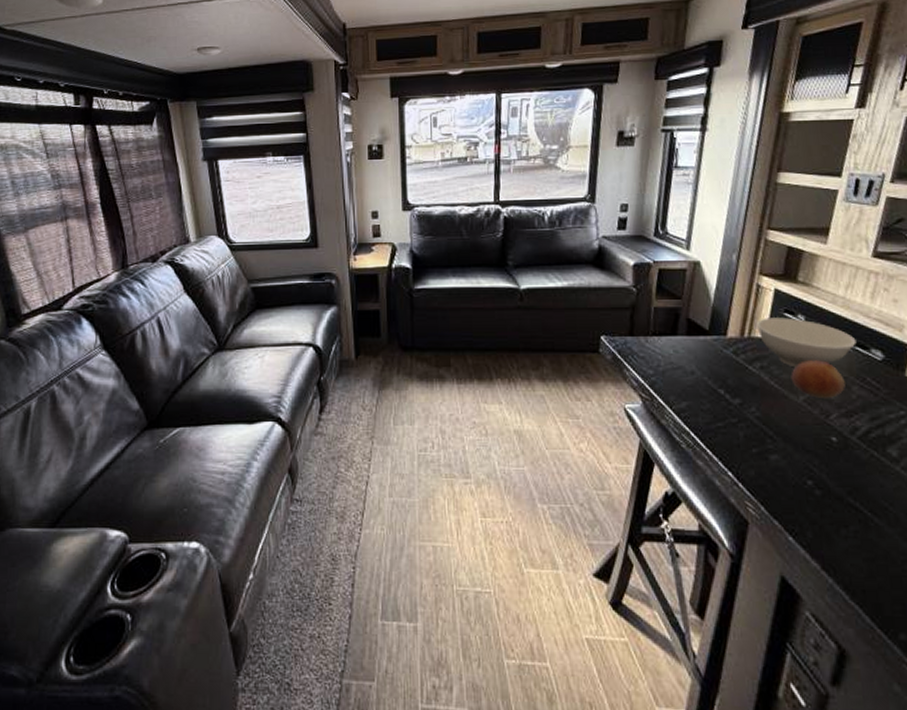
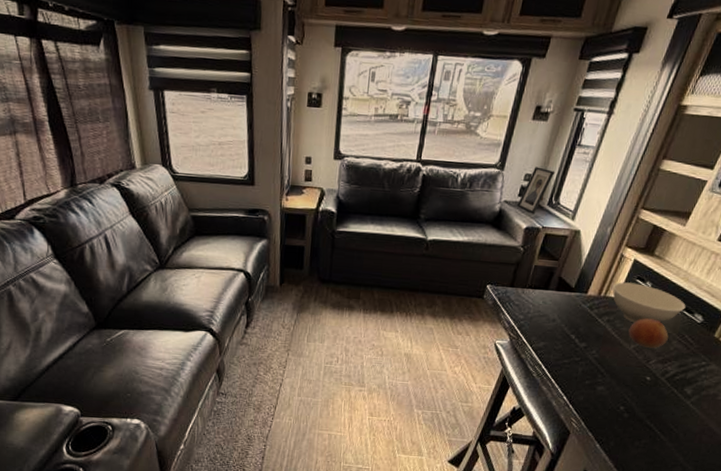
picture frame: none [618,195,655,248] -> present [517,166,555,215]

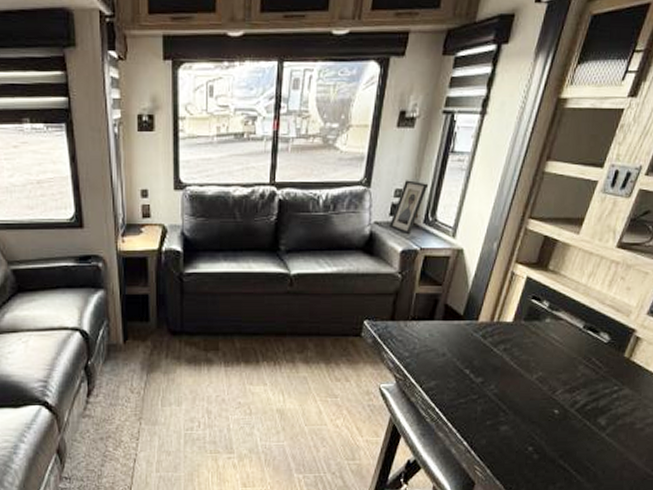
bowl: present [612,282,686,323] -> none [505,303,589,350]
fruit: present [628,318,669,348] -> none [528,343,574,376]

